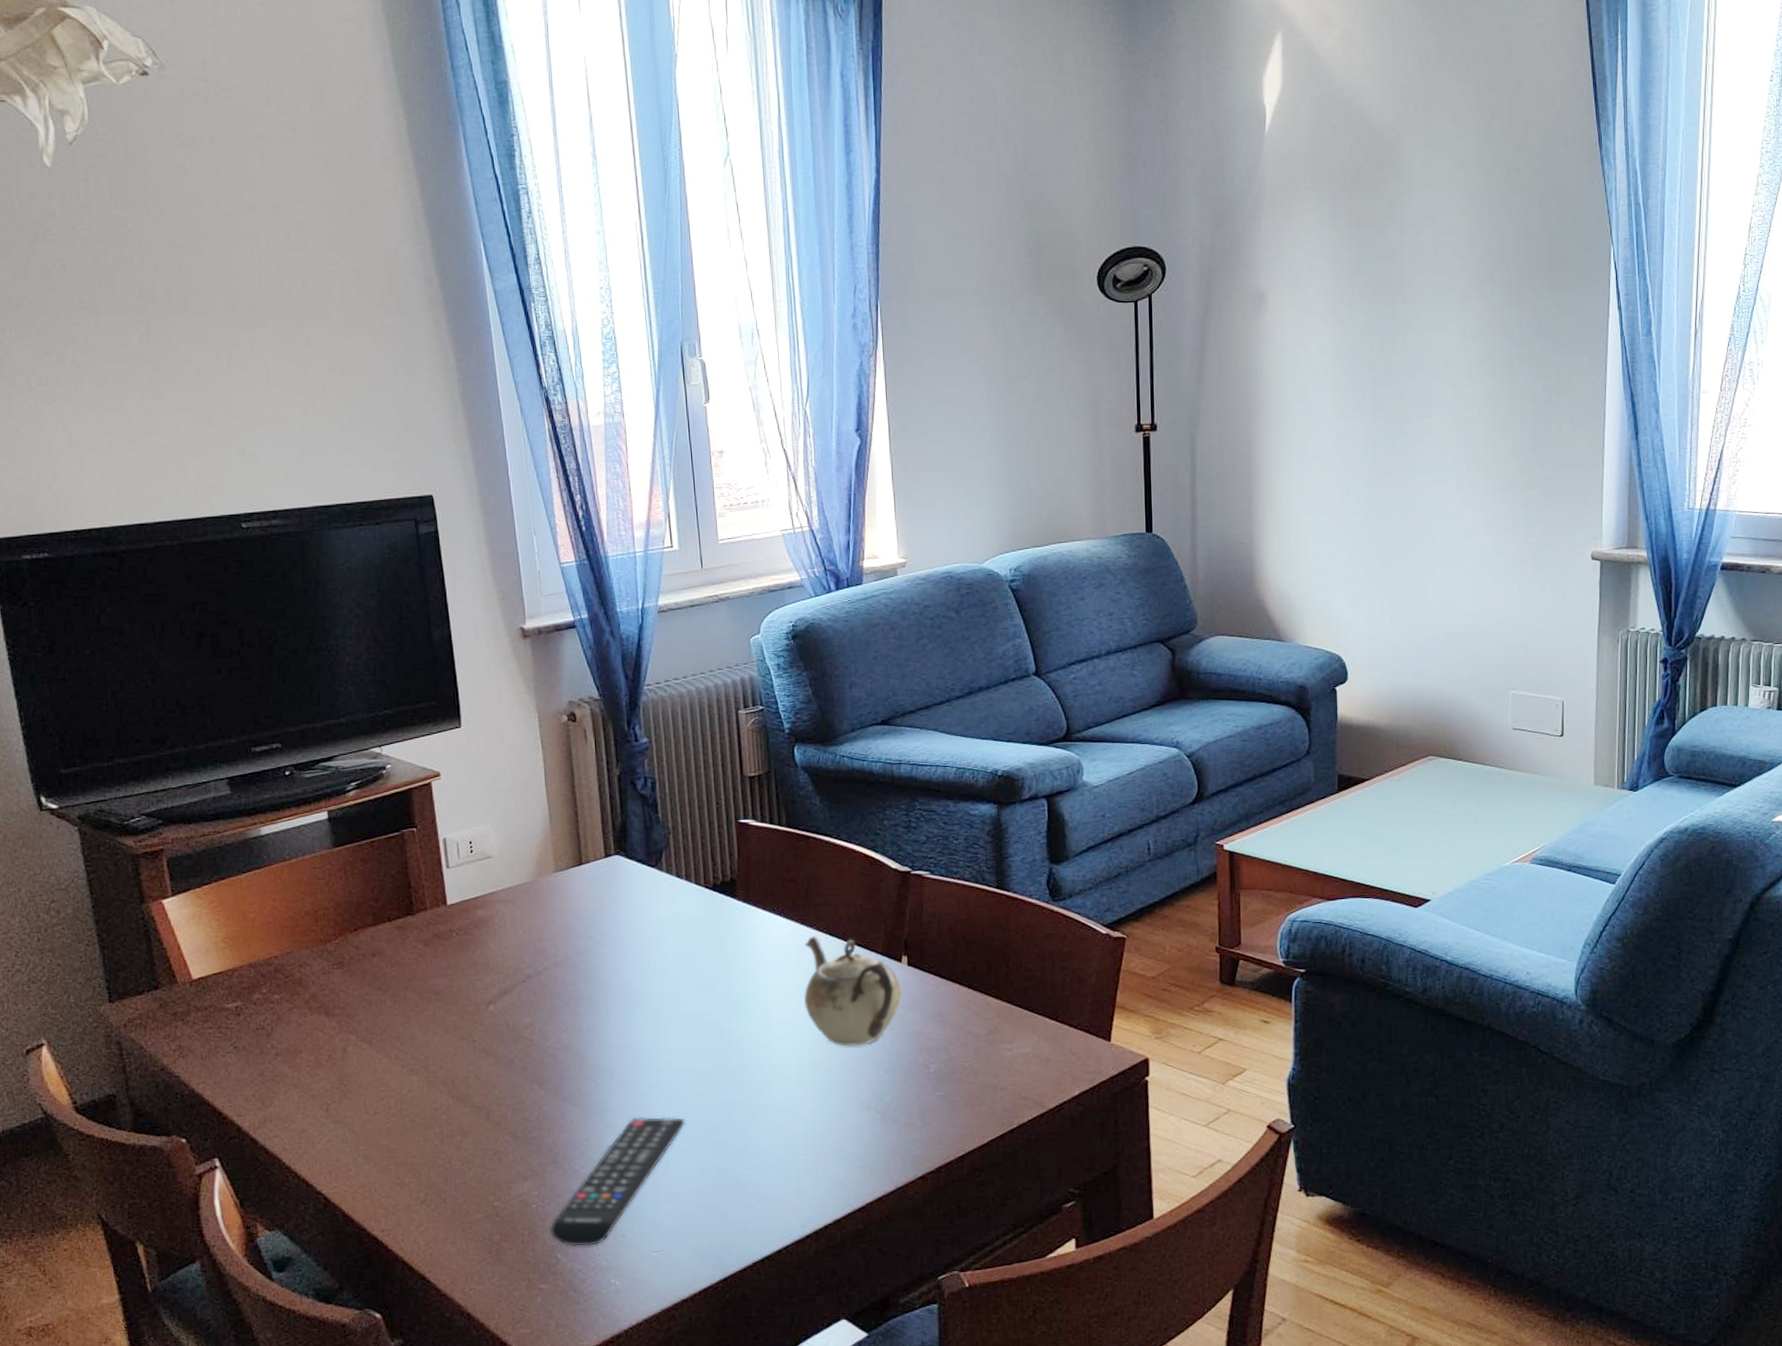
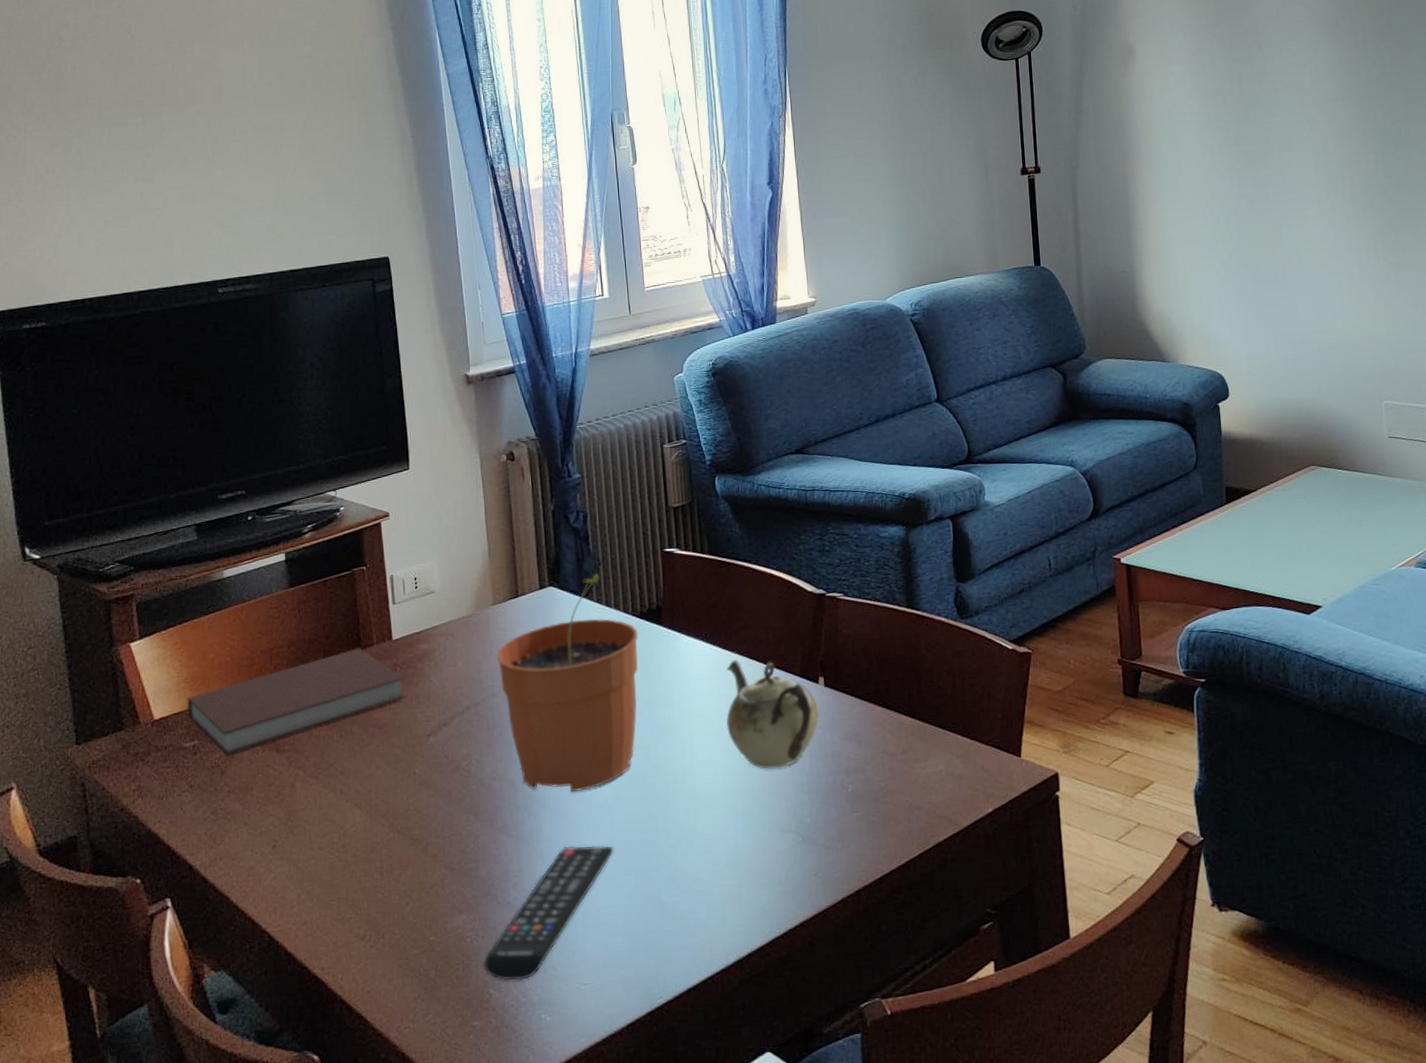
notebook: none [227,911,463,1017] -> present [187,647,406,755]
plant pot: none [559,843,711,1065] -> present [496,573,638,793]

